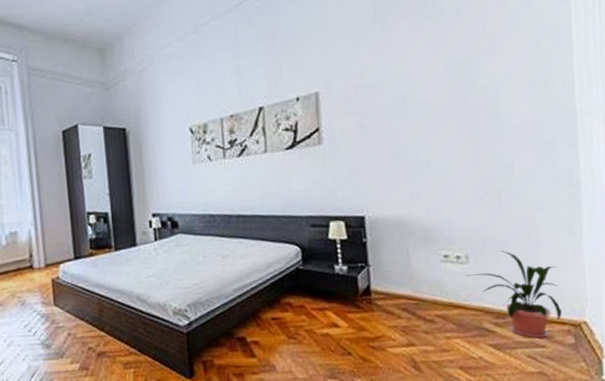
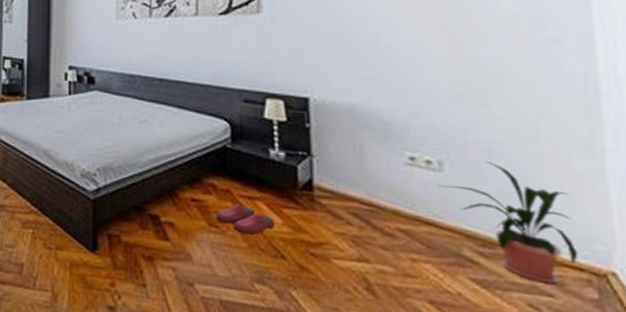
slippers: none [293,316,341,340] -> present [216,203,274,235]

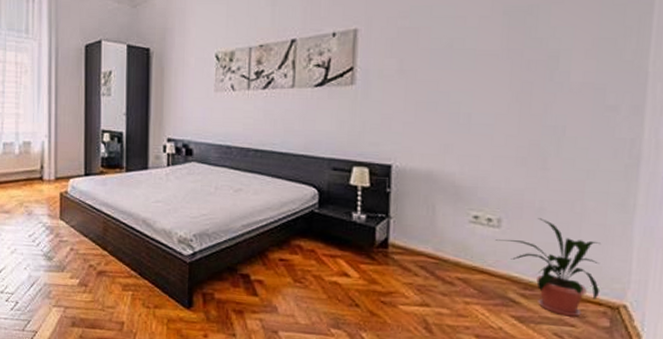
slippers: present [216,203,274,235] -> none [300,262,352,288]

